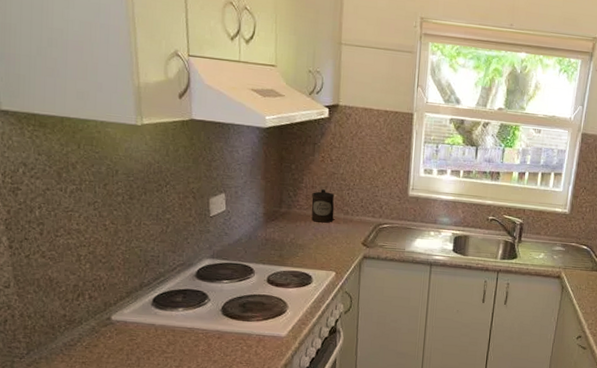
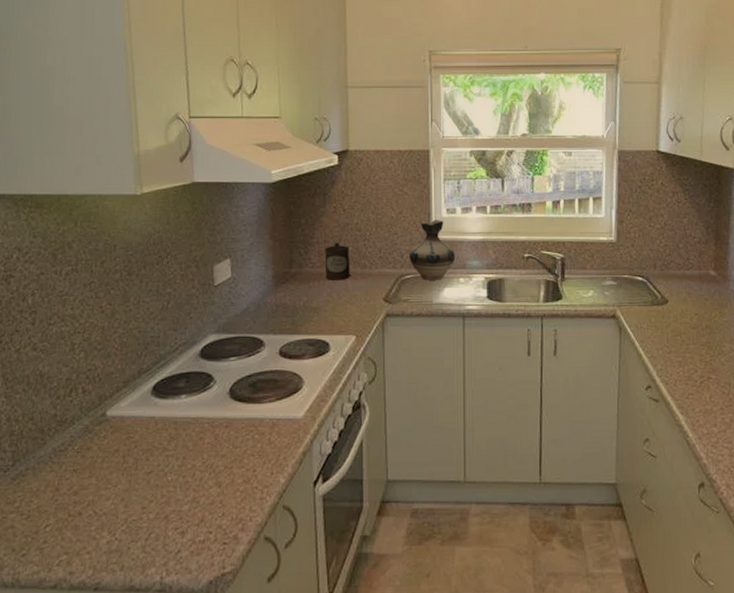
ceramic jug: none [387,178,429,232] -> present [410,220,456,280]

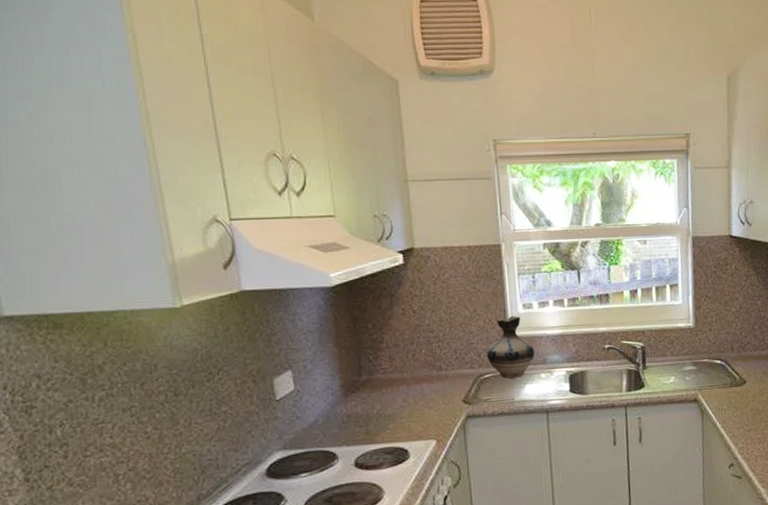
canister: present [324,243,350,280] -> none [396,346,426,385]

